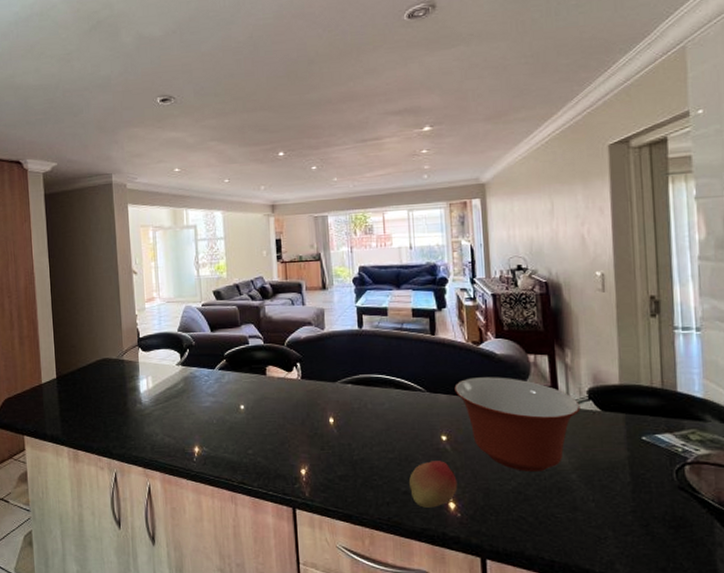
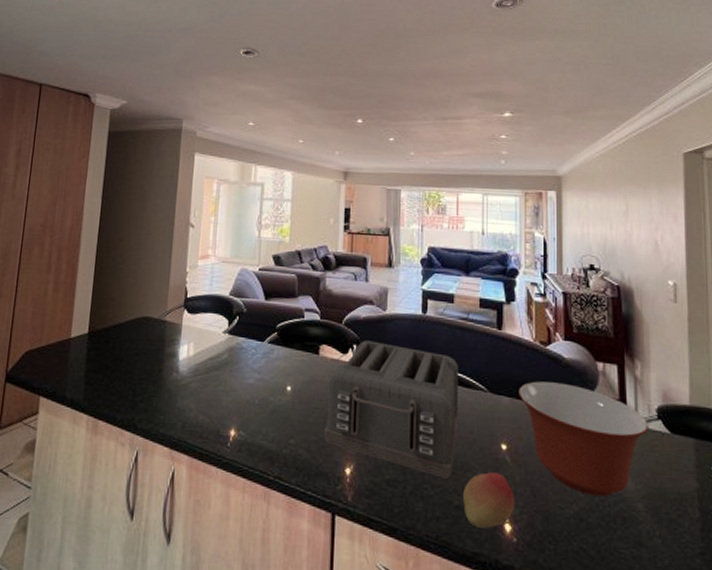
toaster: none [277,358,400,470] -> present [323,340,459,479]

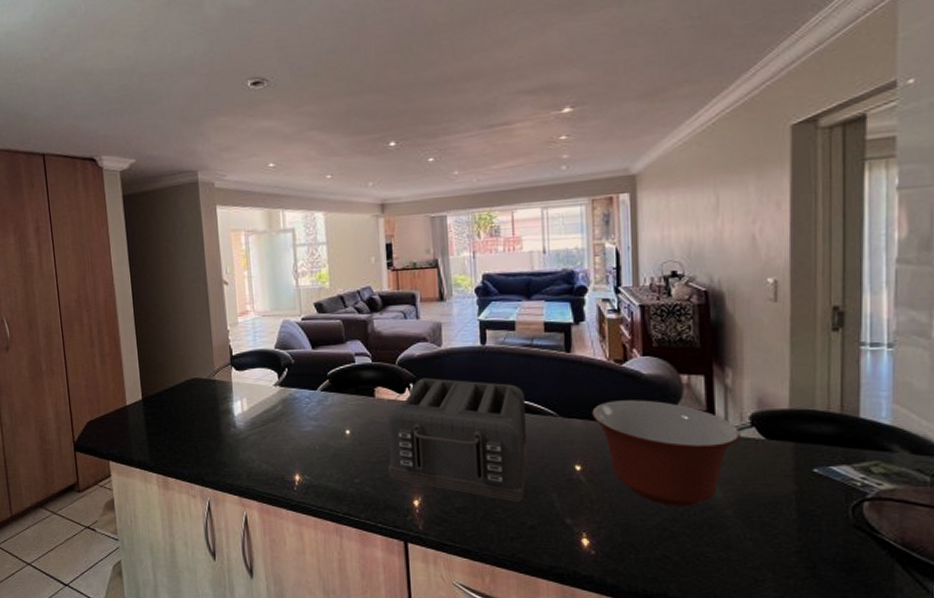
fruit: present [463,472,515,528] -> none [537,493,592,544]

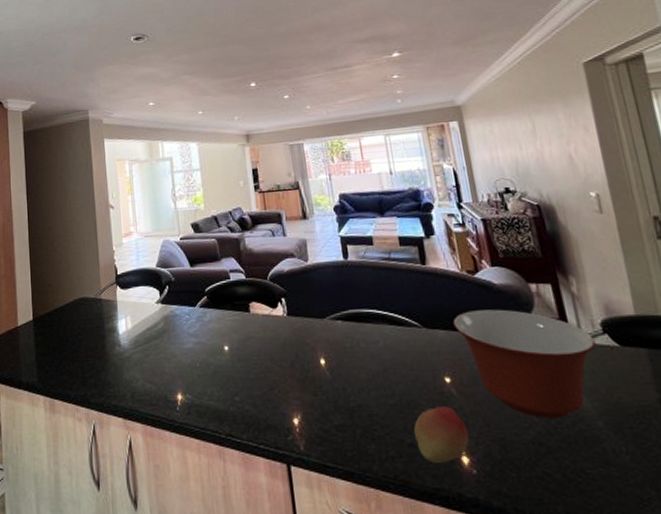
toaster: present [387,378,528,502] -> none [263,292,400,418]
fruit: none [537,493,592,544] -> present [414,407,469,463]

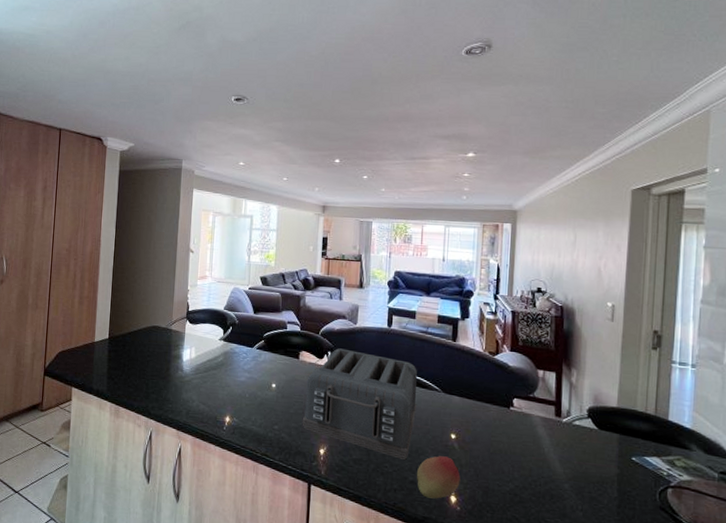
toaster: none [263,292,400,418] -> present [302,348,417,460]
mixing bowl: present [453,309,596,418] -> none [468,384,580,478]

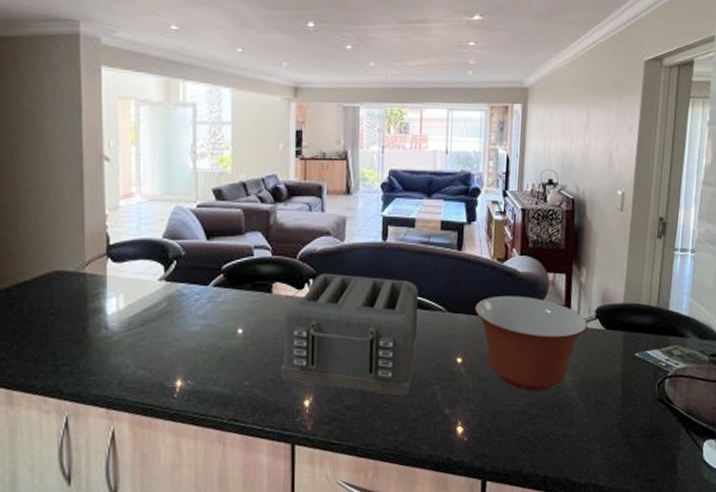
fruit: present [417,456,461,499] -> none [420,384,468,434]
mixing bowl: none [468,384,580,478] -> present [475,296,588,391]

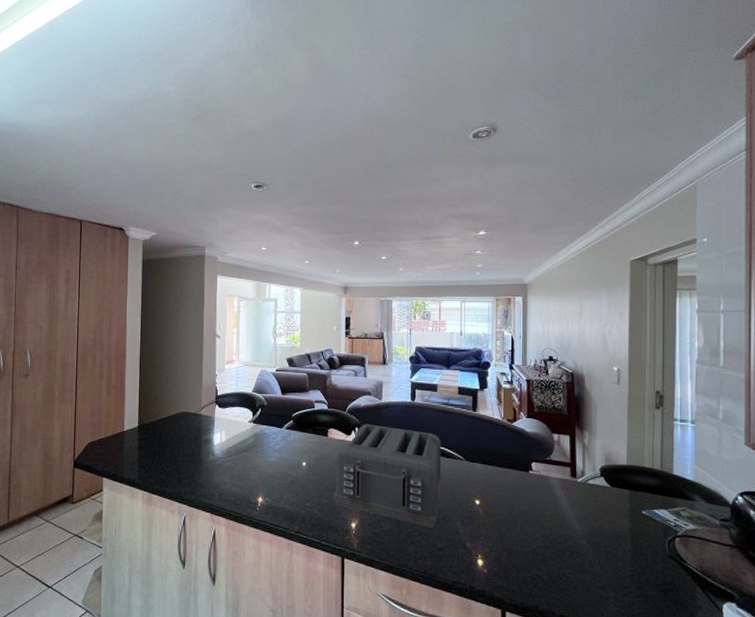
mixing bowl: present [475,296,588,391] -> none [489,451,593,536]

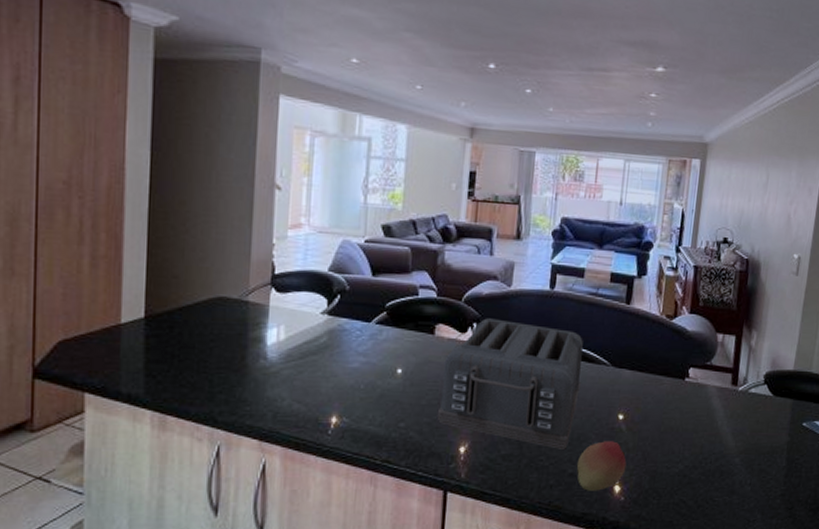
fruit: none [445,522,486,563] -> present [577,441,627,491]

